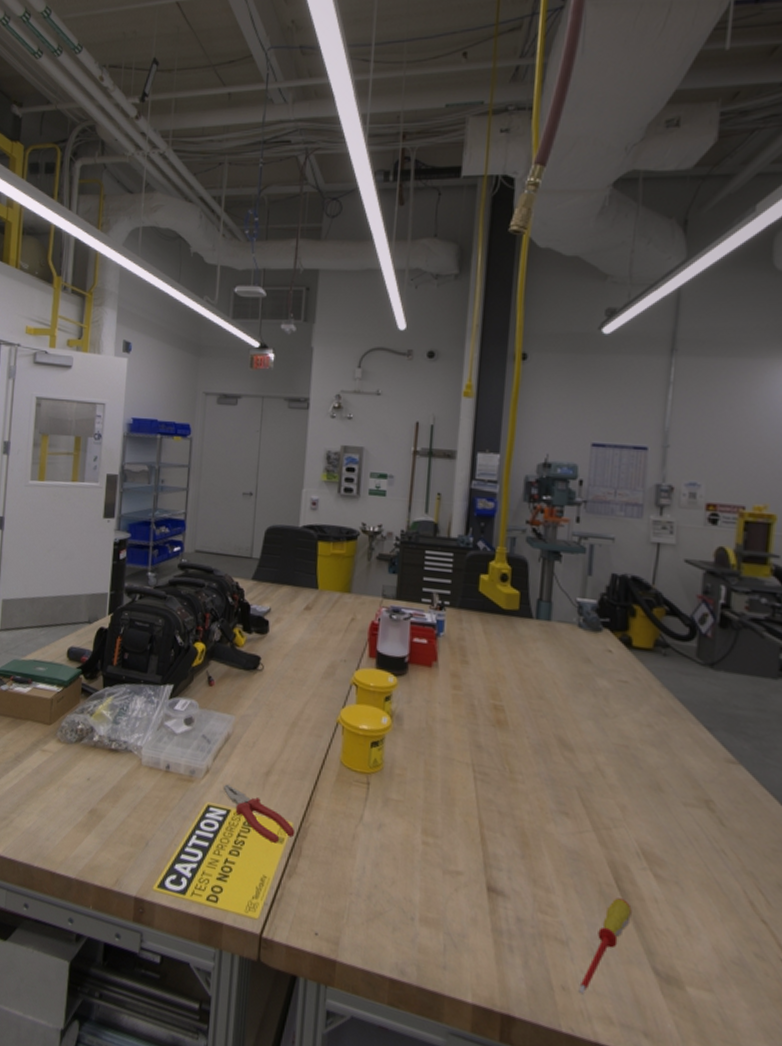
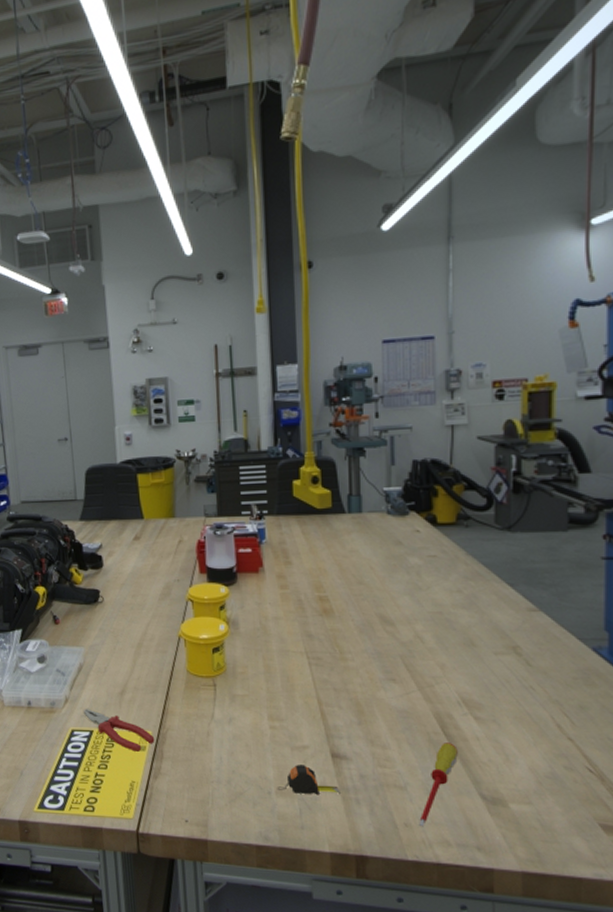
tape measure: none [423,891,492,935] -> present [278,765,340,795]

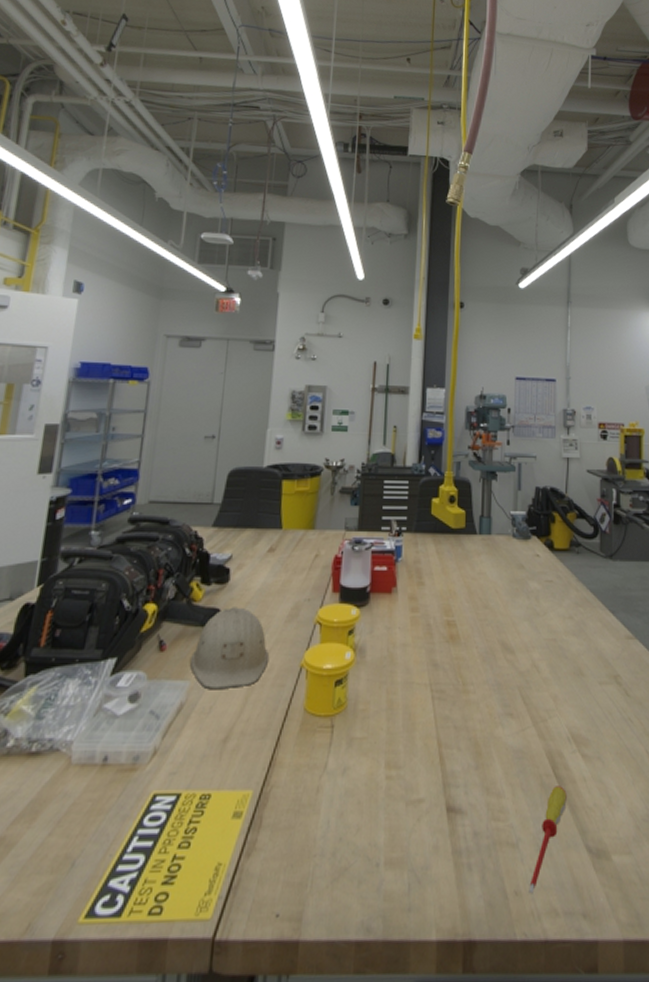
hard hat: none [81,588,150,655] -> present [189,607,270,690]
pliers: present [82,709,155,752] -> none [172,763,255,820]
tape measure: present [278,765,340,795] -> none [387,824,453,863]

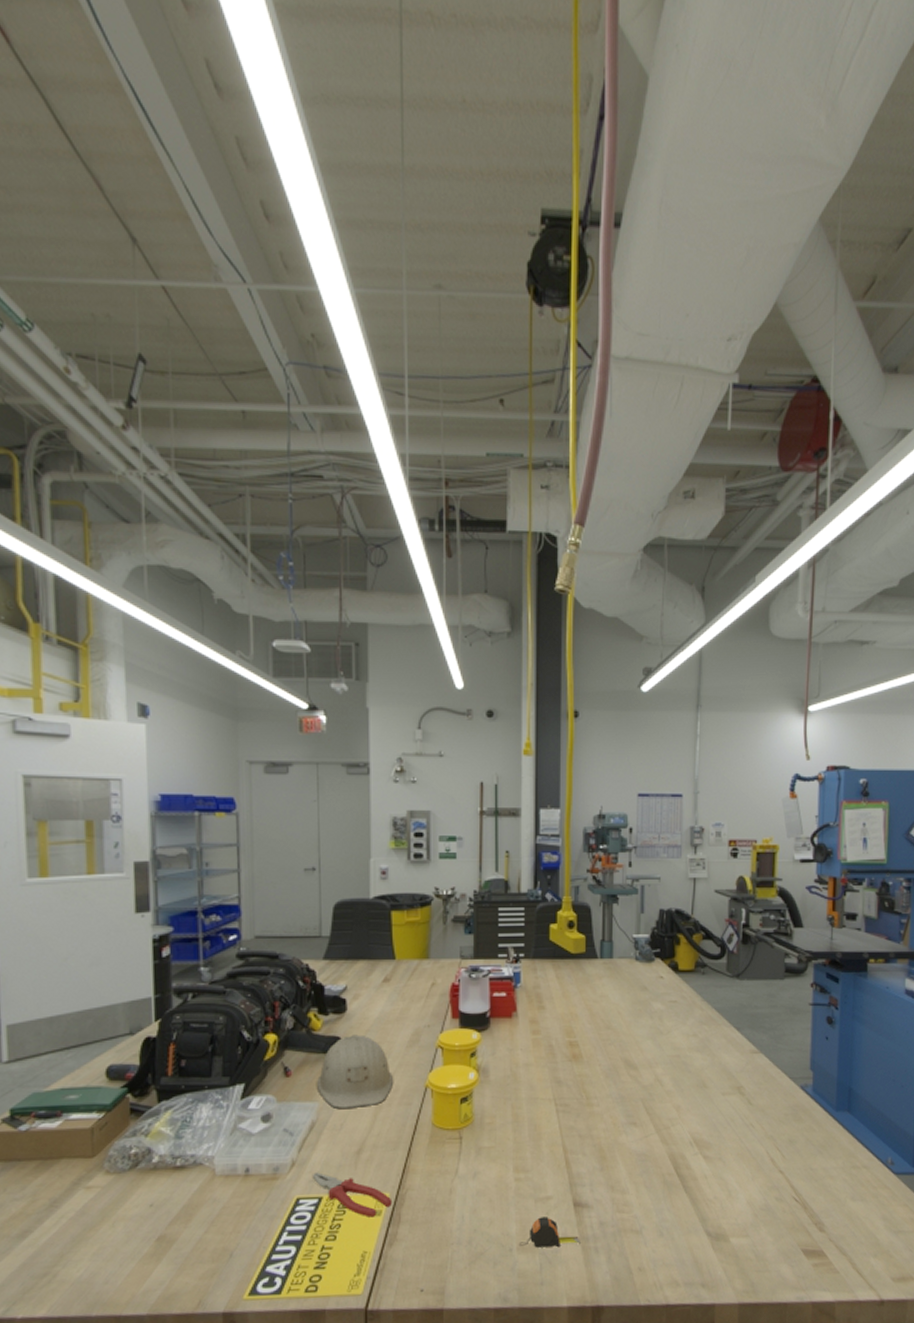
pliers: none [172,763,255,820] -> present [311,1172,393,1217]
tape measure: none [387,824,453,863] -> present [520,1217,580,1248]
screwdriver: present [529,786,567,894] -> none [652,1183,688,1270]

